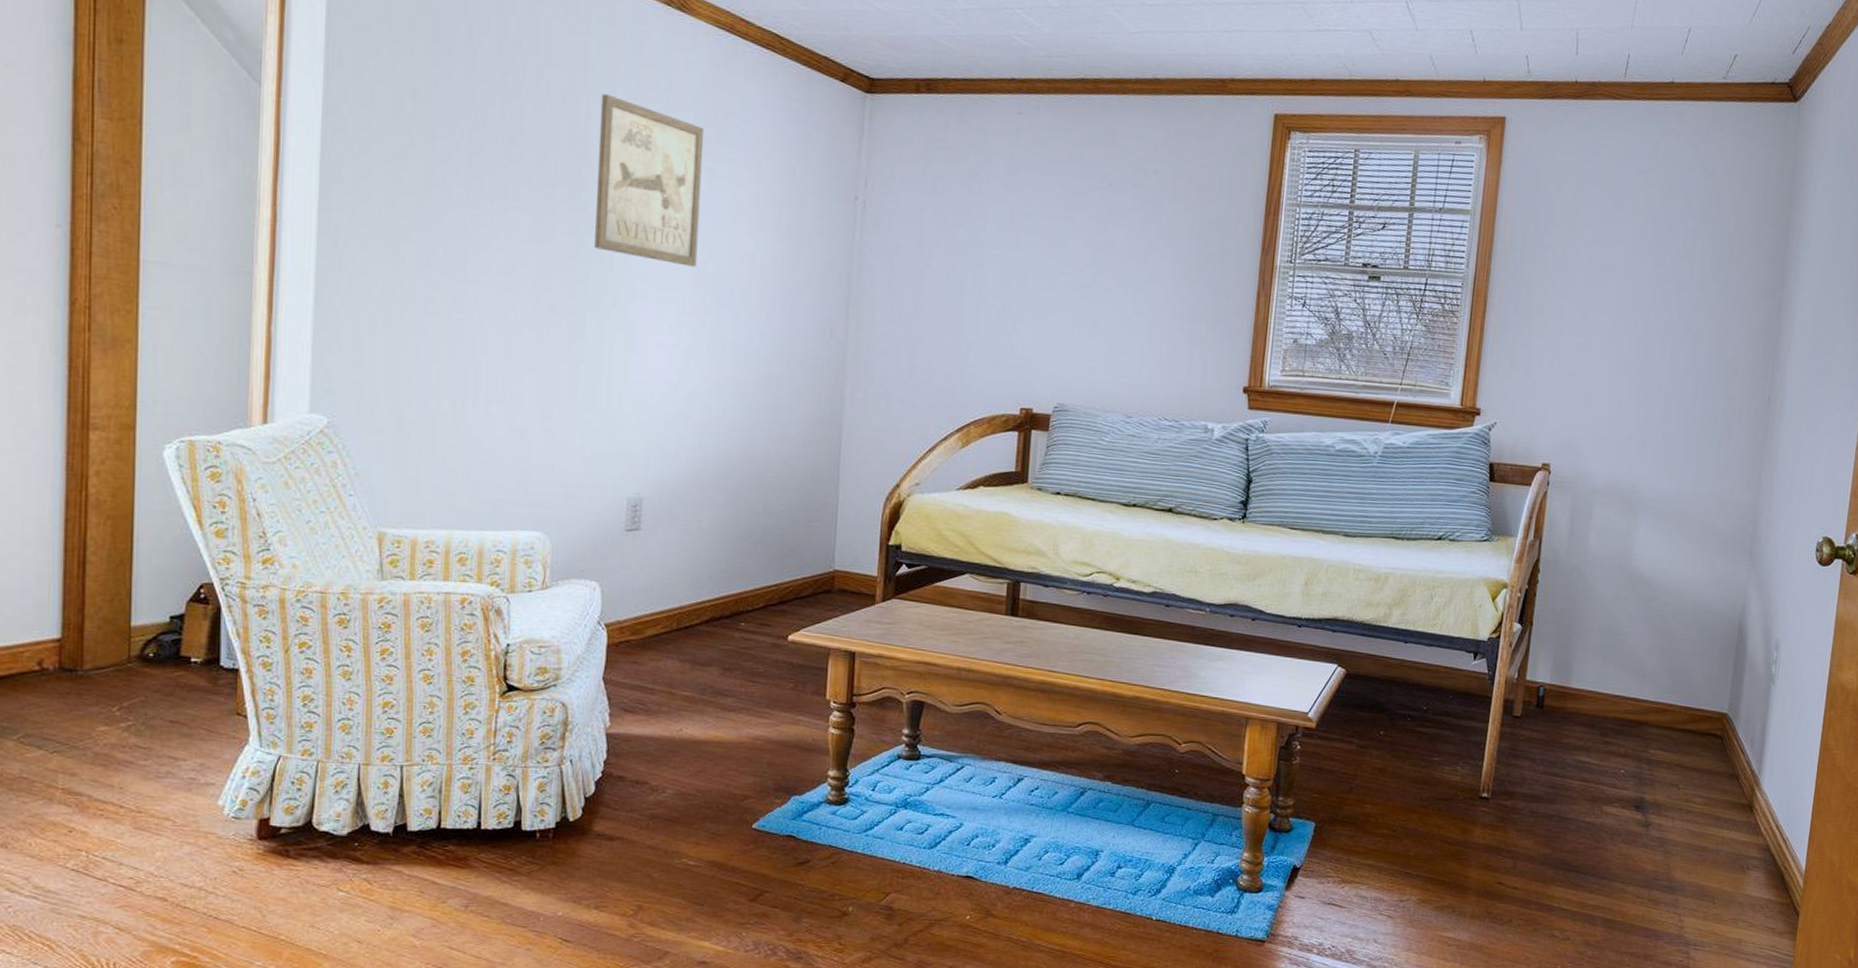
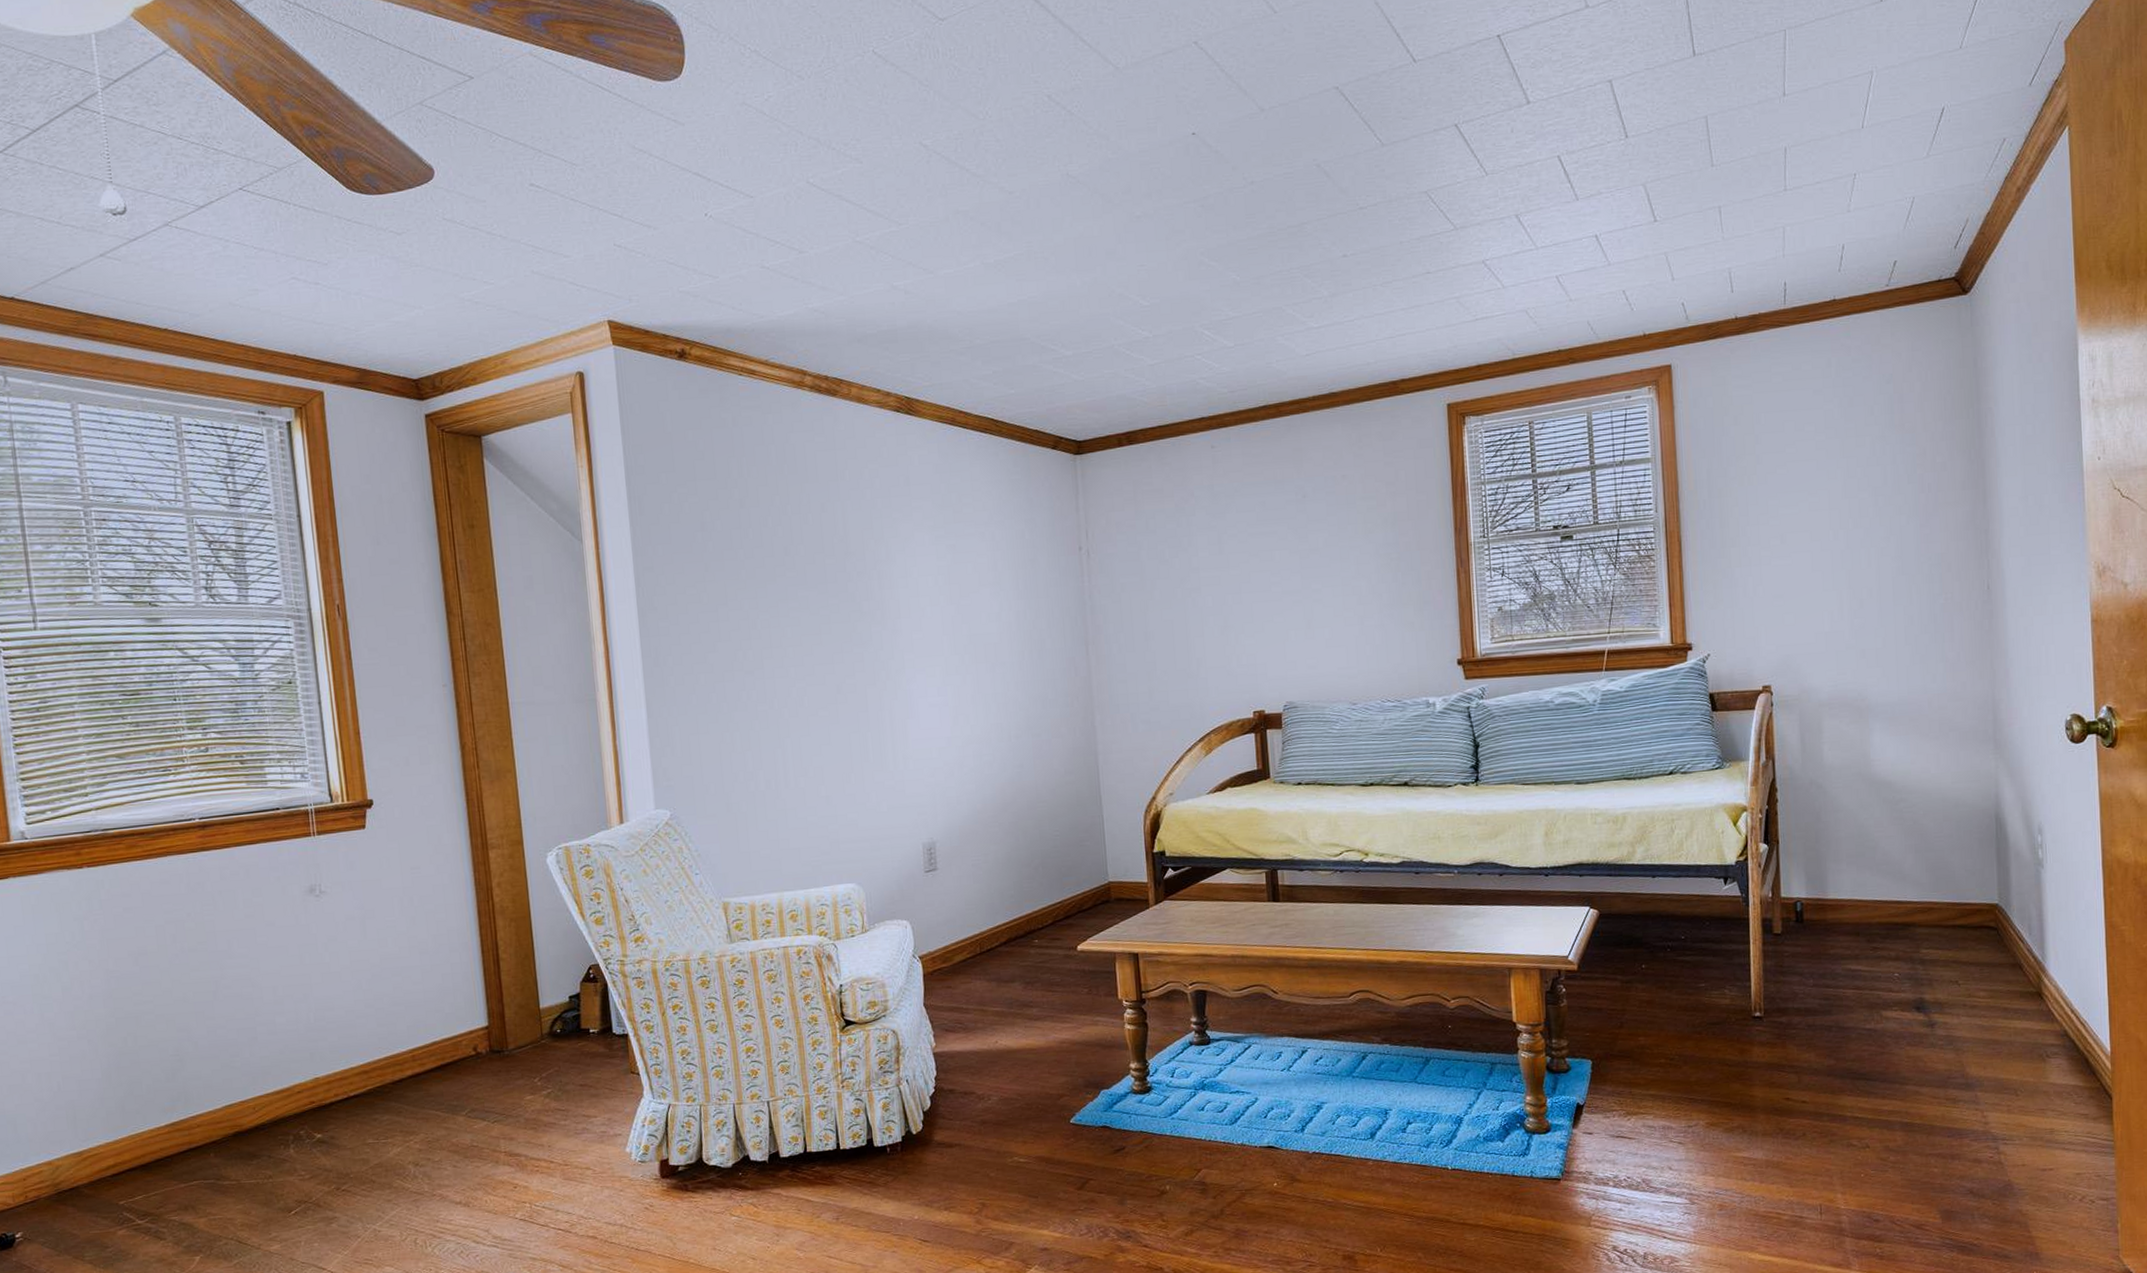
wall art: present [595,94,705,267] -> none [853,497,953,634]

